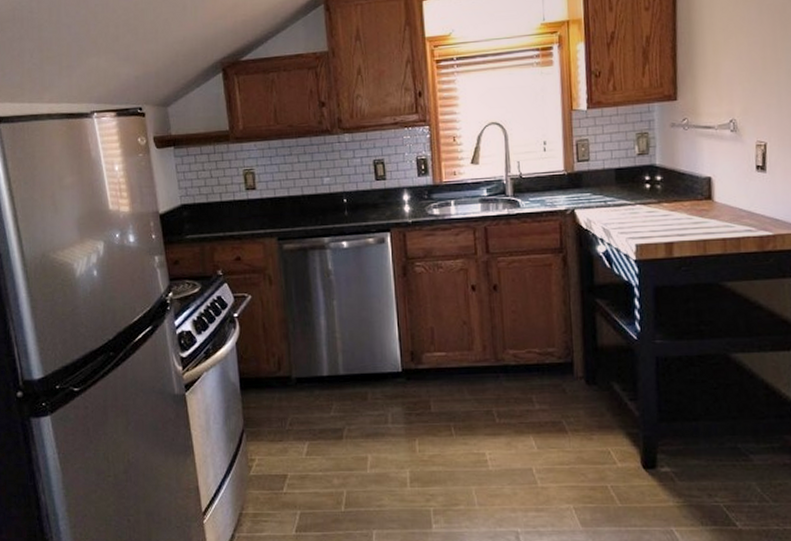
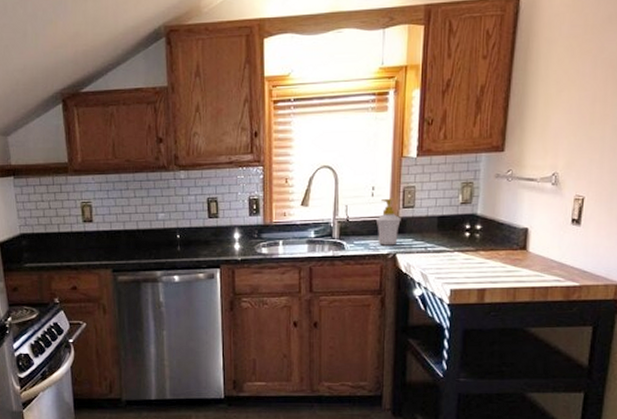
soap bottle: none [550,152,577,202] -> present [375,198,401,246]

